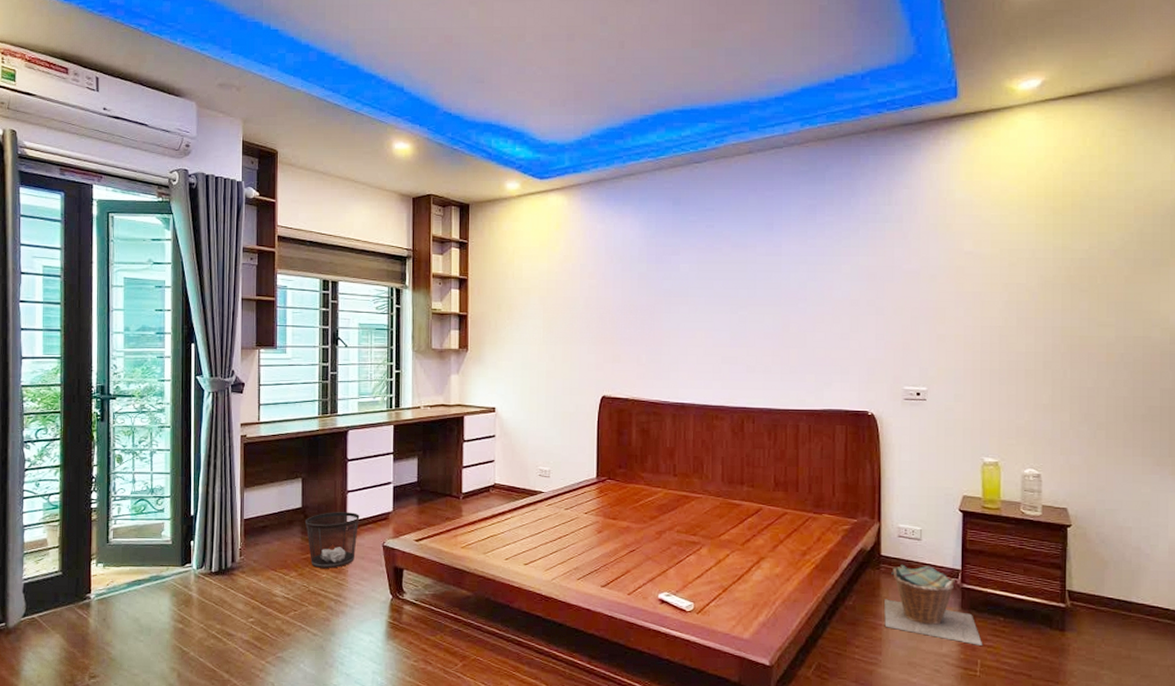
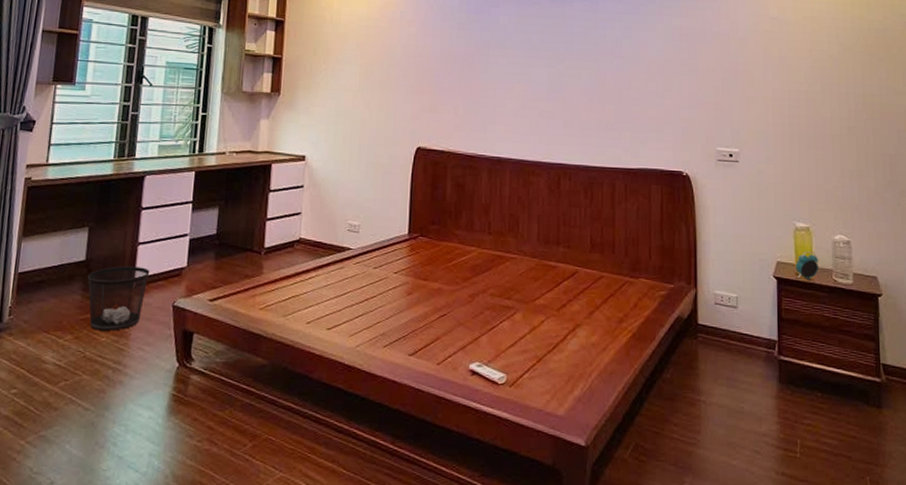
laundry basket: present [884,564,983,646] -> none [702,334,802,424]
alarm clock: none [982,485,1007,514] -> present [795,251,819,281]

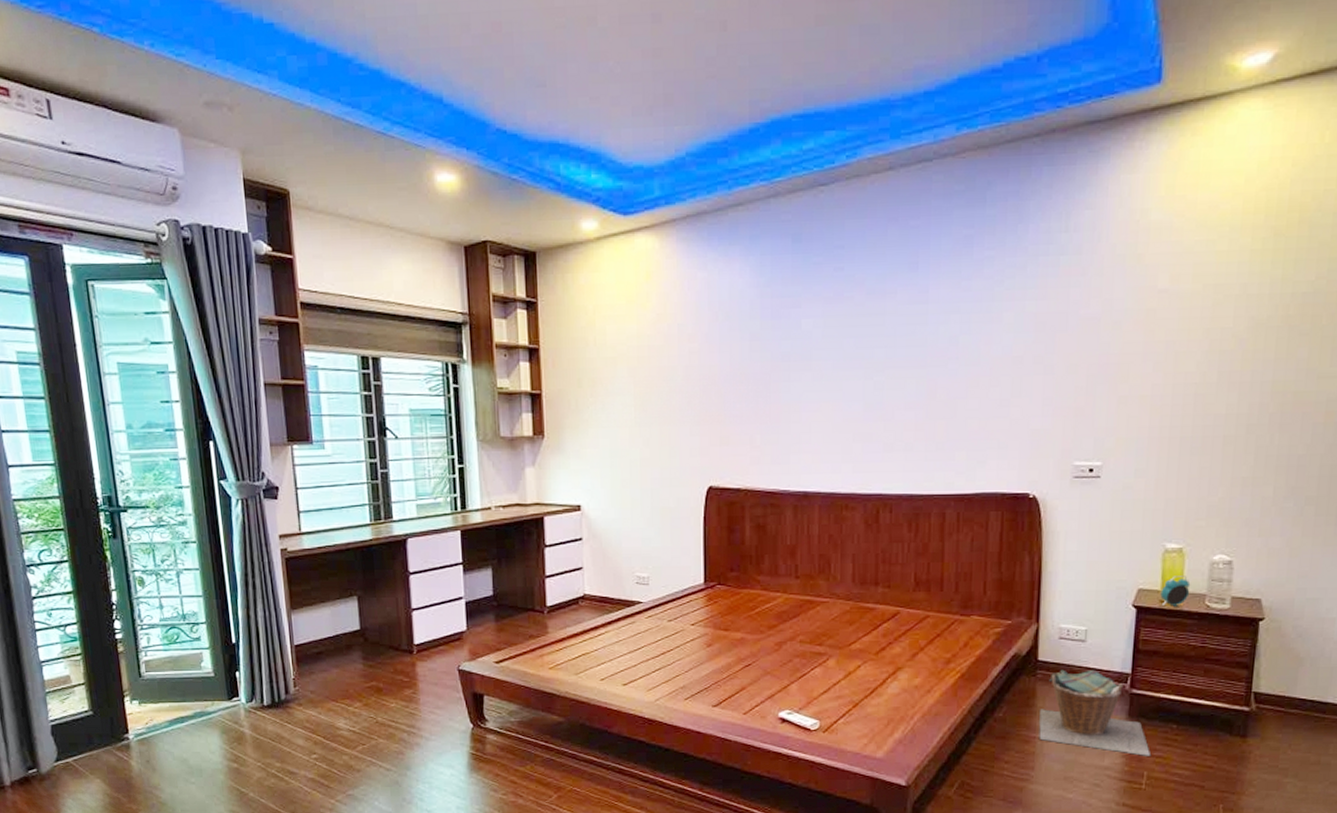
waste bin: present [88,266,150,331] -> none [366,633,429,697]
laundry basket: none [702,334,802,424] -> present [1039,669,1152,756]

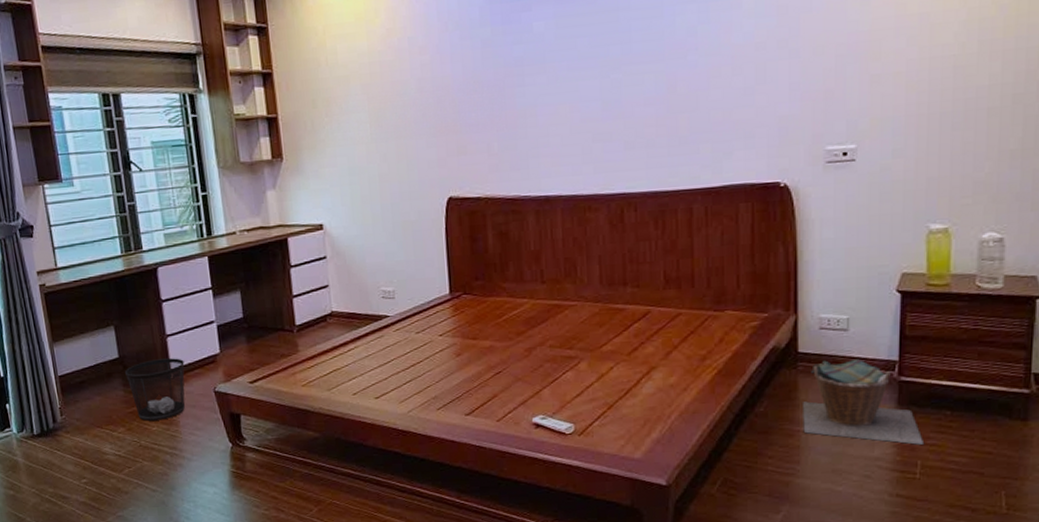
waste bin: none [366,633,429,697] -> present [125,358,185,421]
alarm clock: present [1160,576,1191,608] -> none [926,256,959,291]

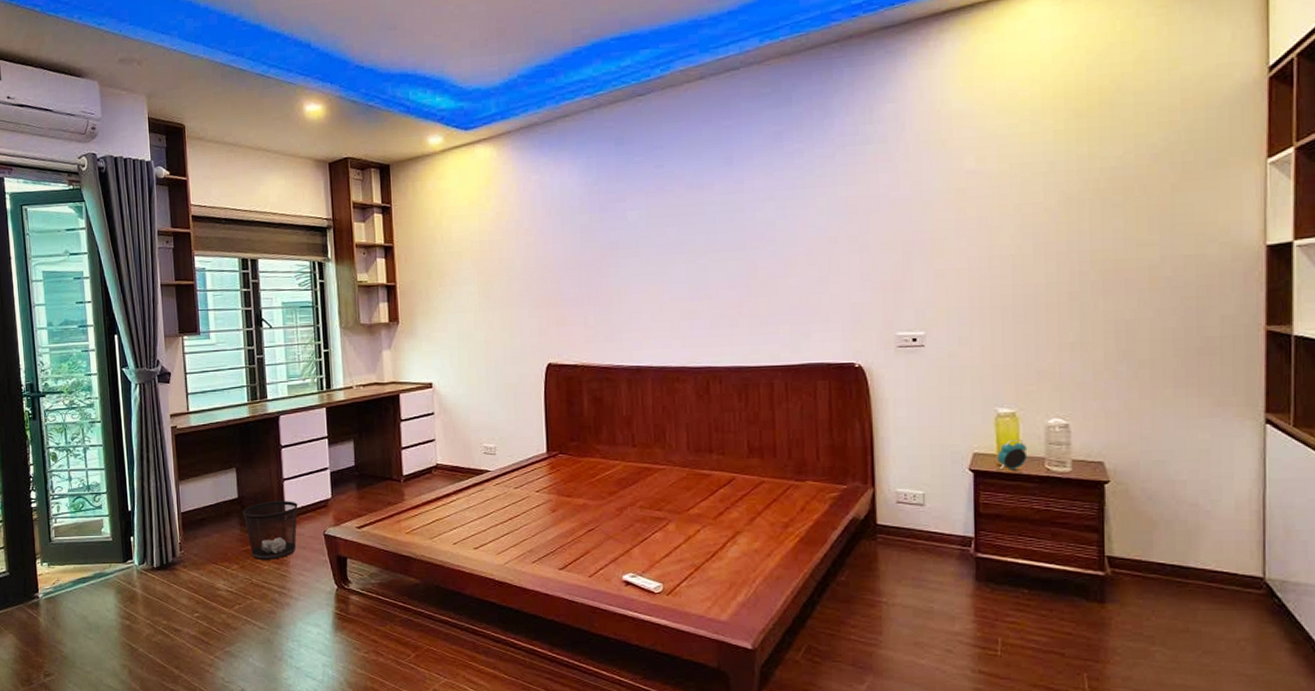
laundry basket: present [803,360,925,445] -> none [883,533,1004,622]
alarm clock: none [926,256,959,291] -> present [997,439,1028,472]

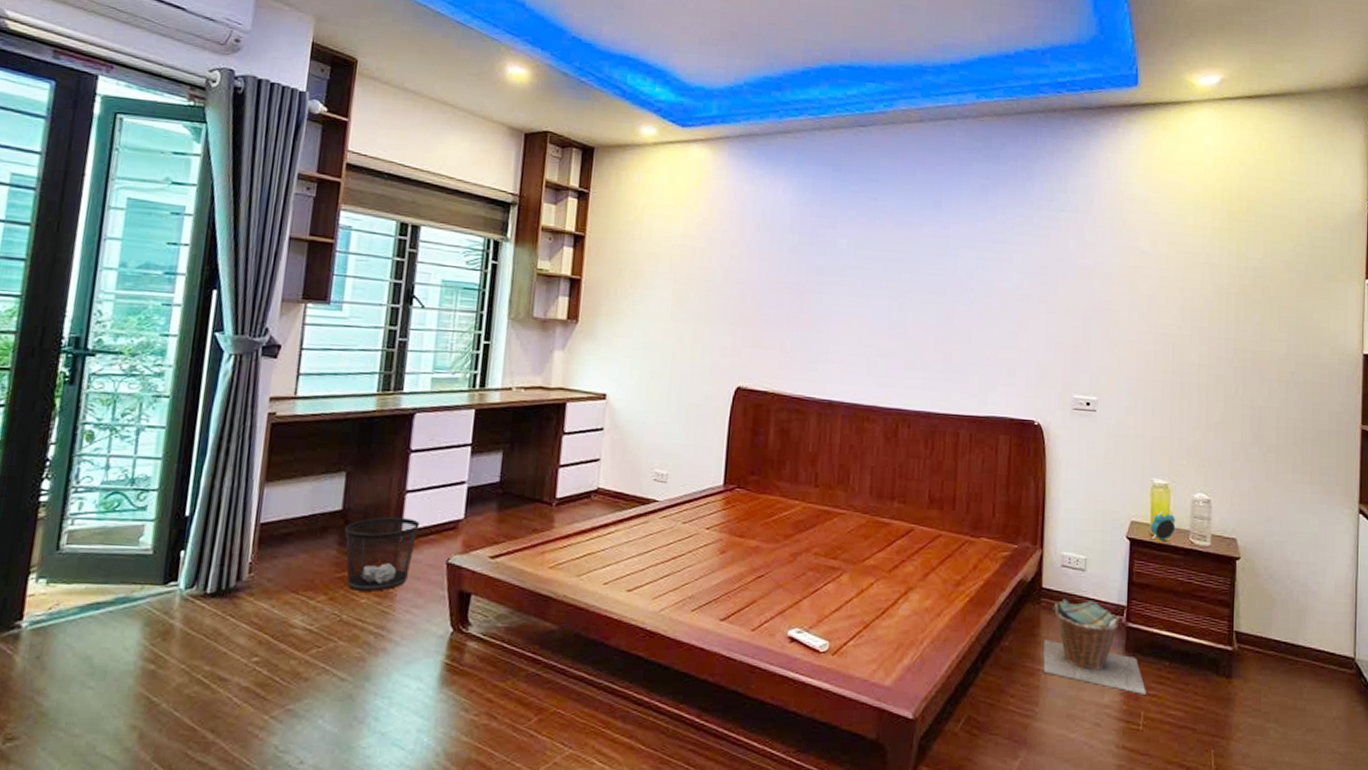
laundry basket: none [883,533,1004,622] -> present [1043,598,1147,695]

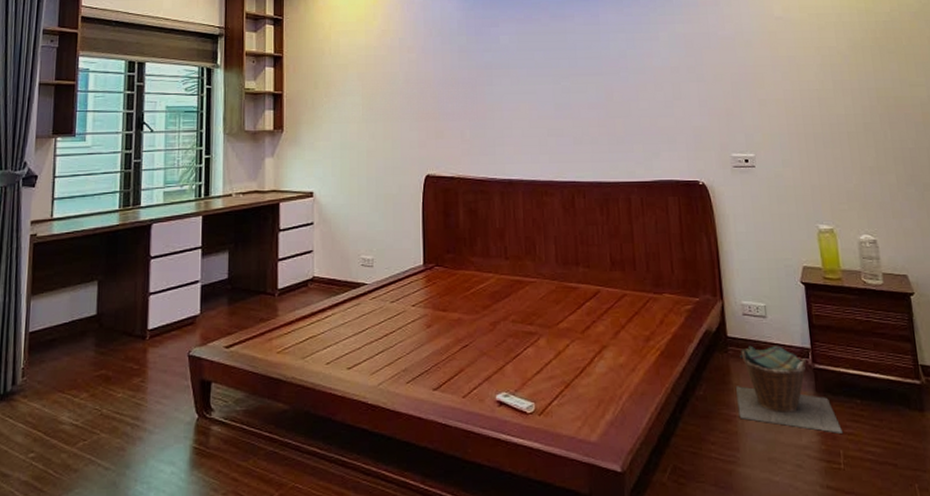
waste bin: present [345,517,420,591] -> none [100,318,163,386]
alarm clock: present [1150,510,1176,542] -> none [822,254,847,284]

